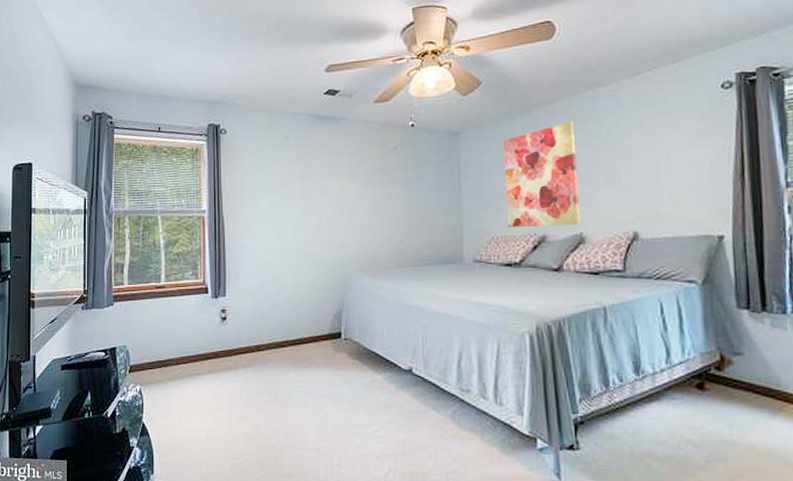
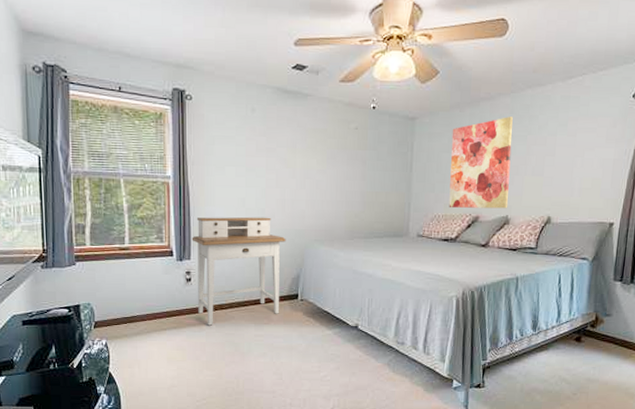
desk: none [226,248,325,370] -> present [191,216,286,326]

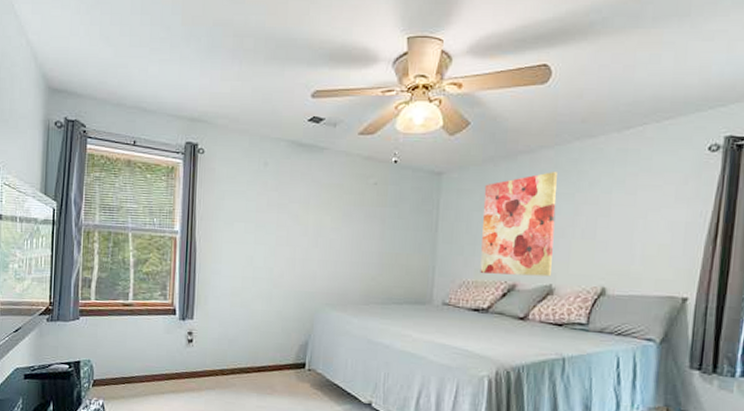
desk: present [191,216,286,326] -> none [195,274,295,392]

